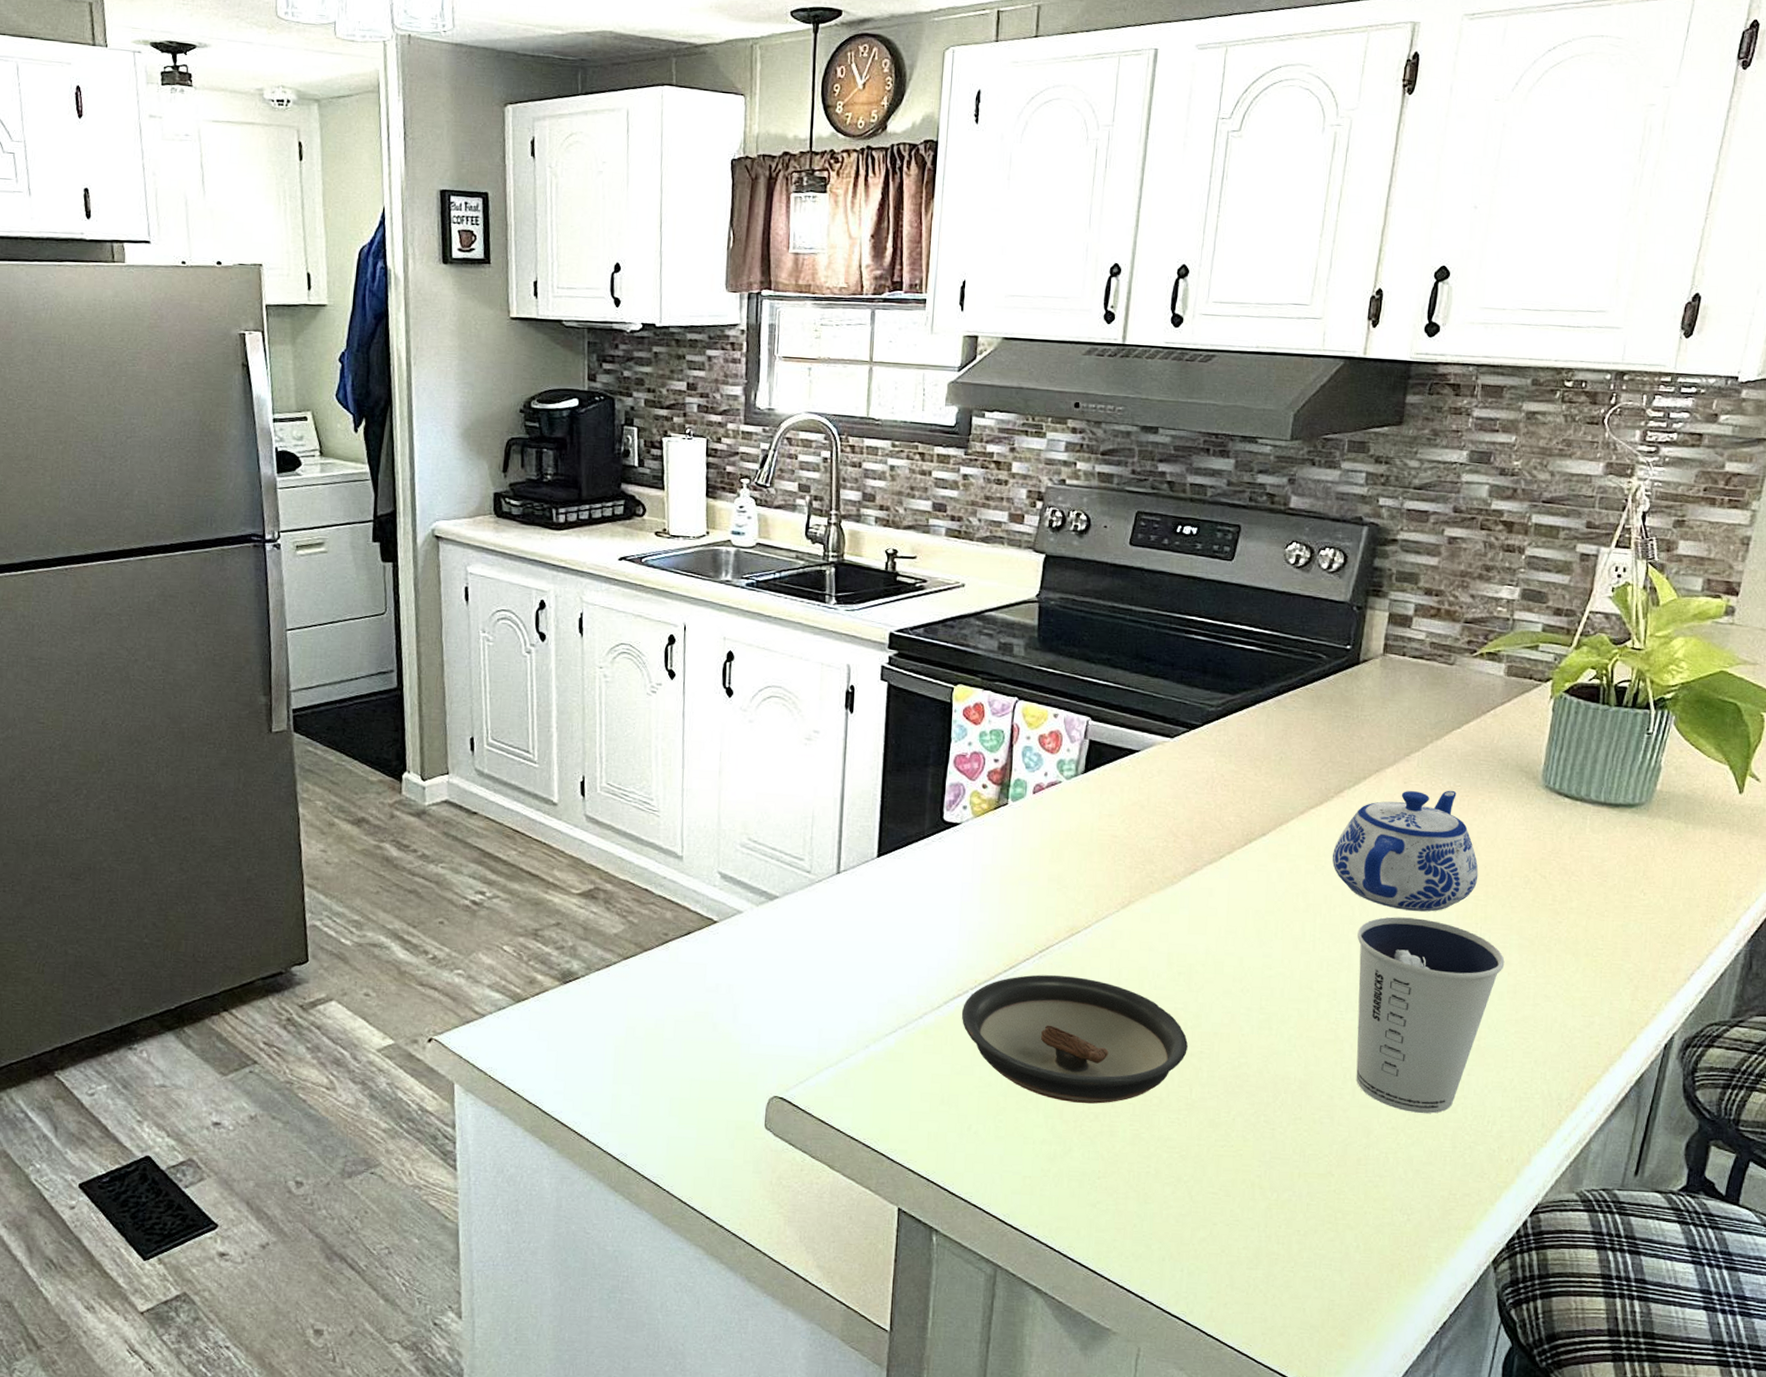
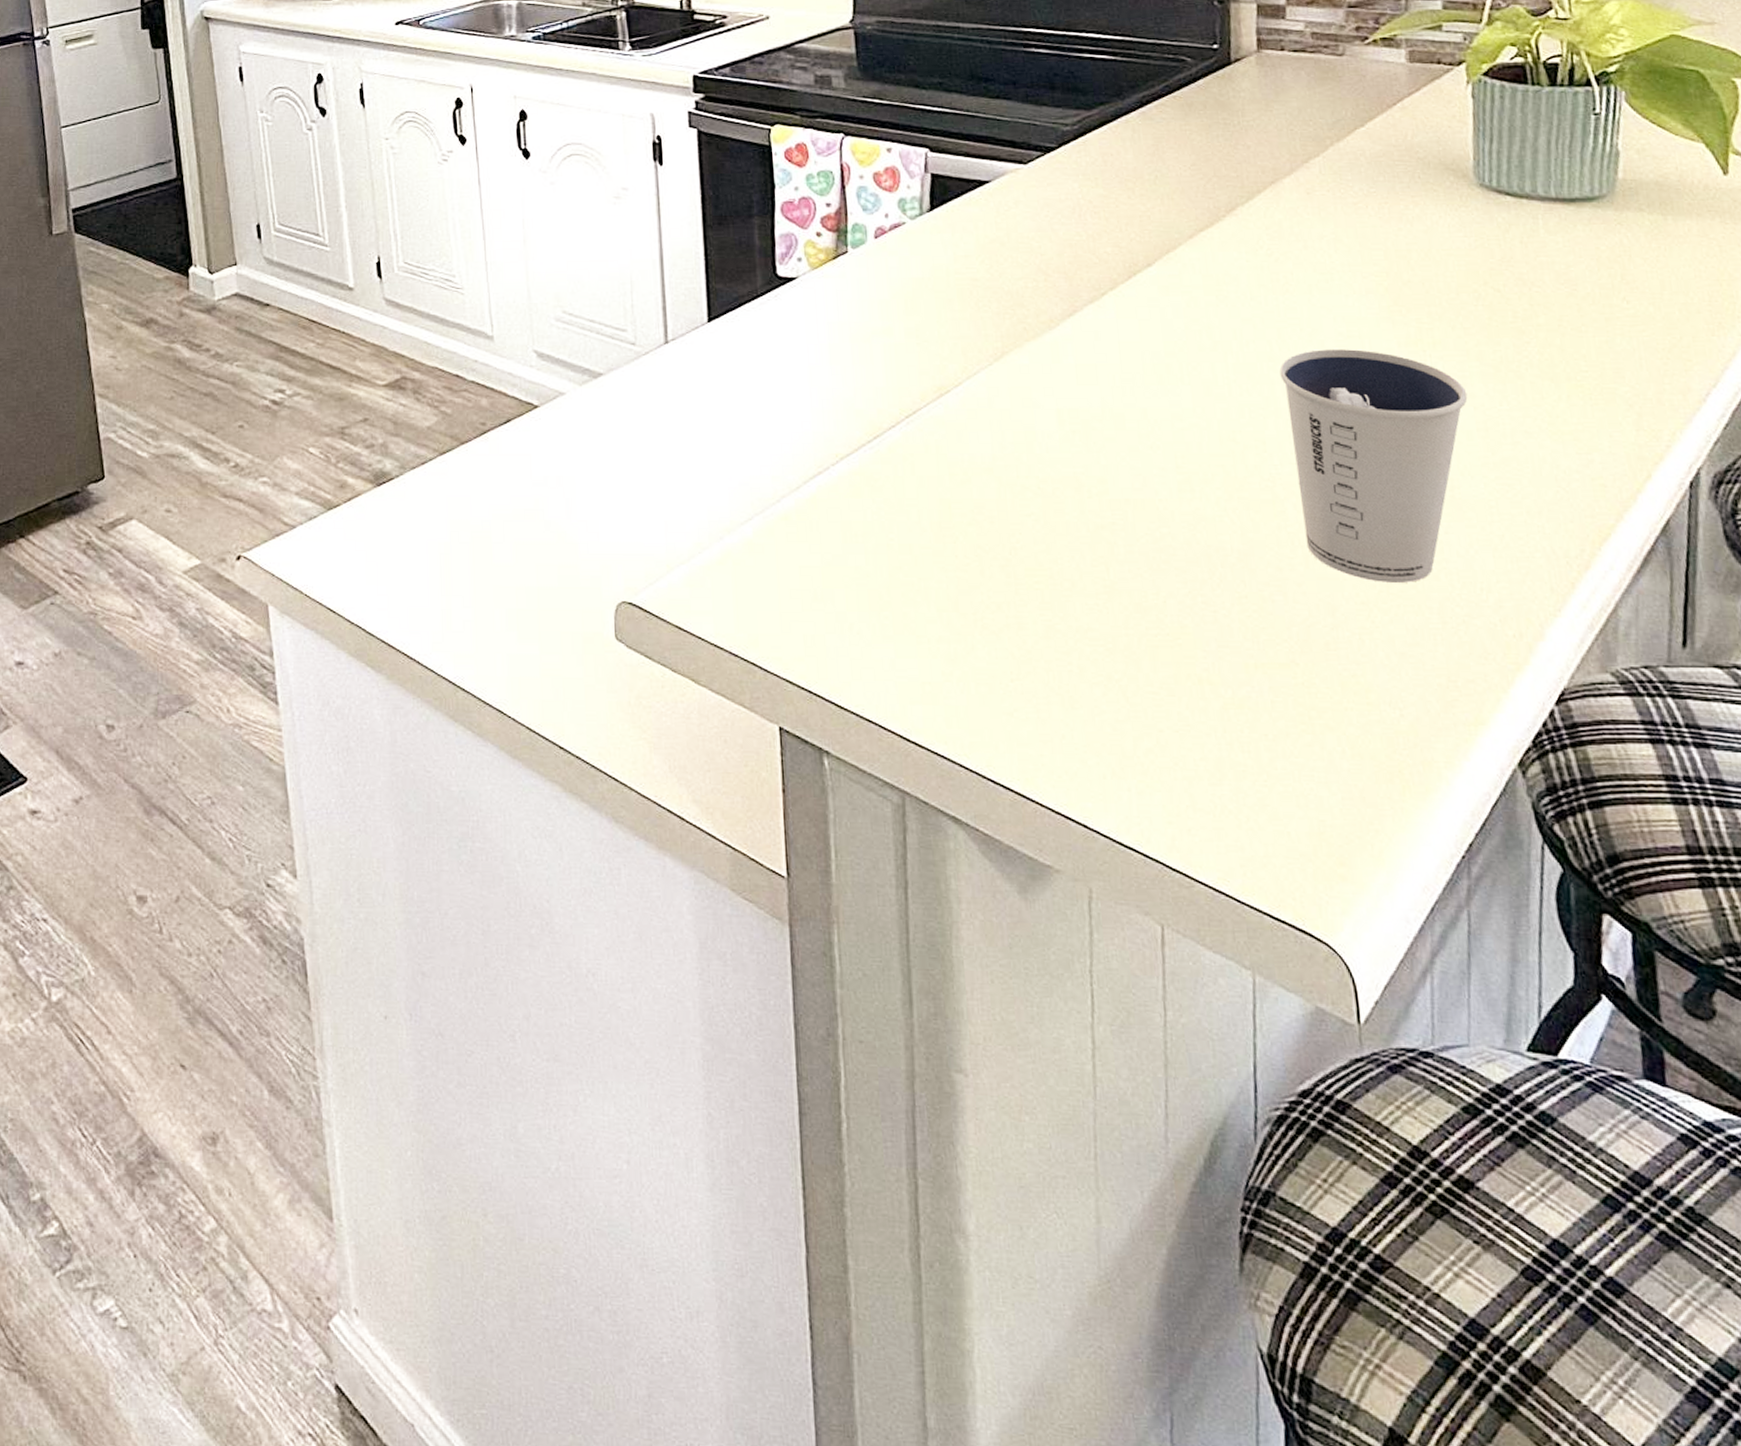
saucer: present [961,974,1188,1104] -> none [824,444,1096,591]
teapot: present [1332,790,1479,912] -> none [1235,198,1417,342]

